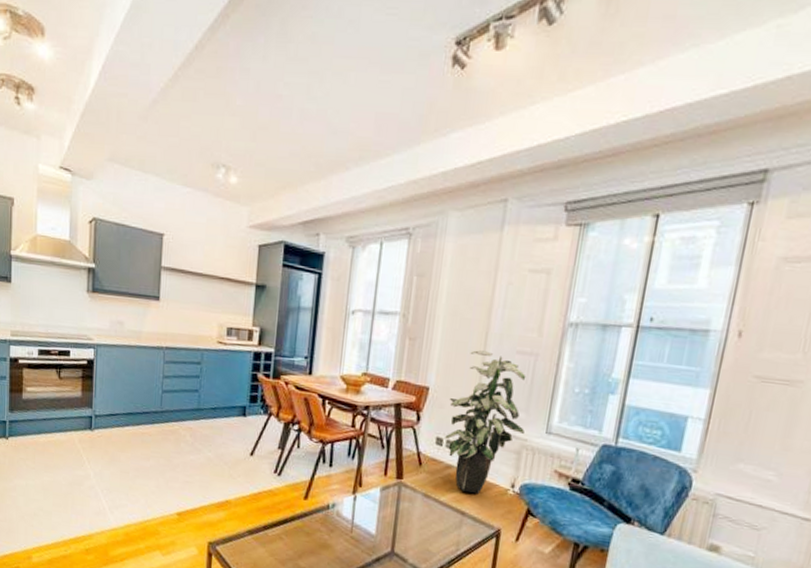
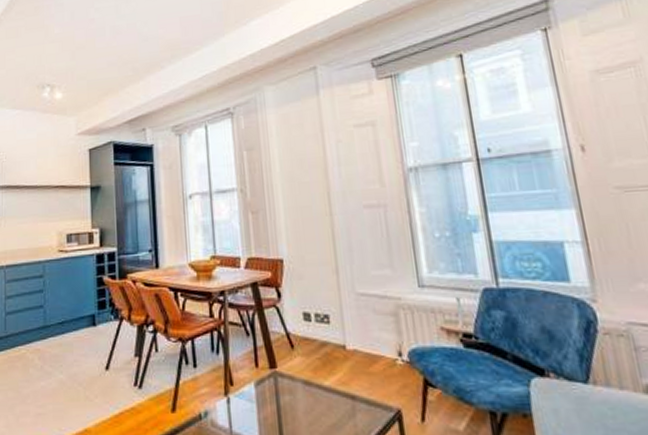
indoor plant: present [445,350,526,495] -> none [306,211,395,372]

